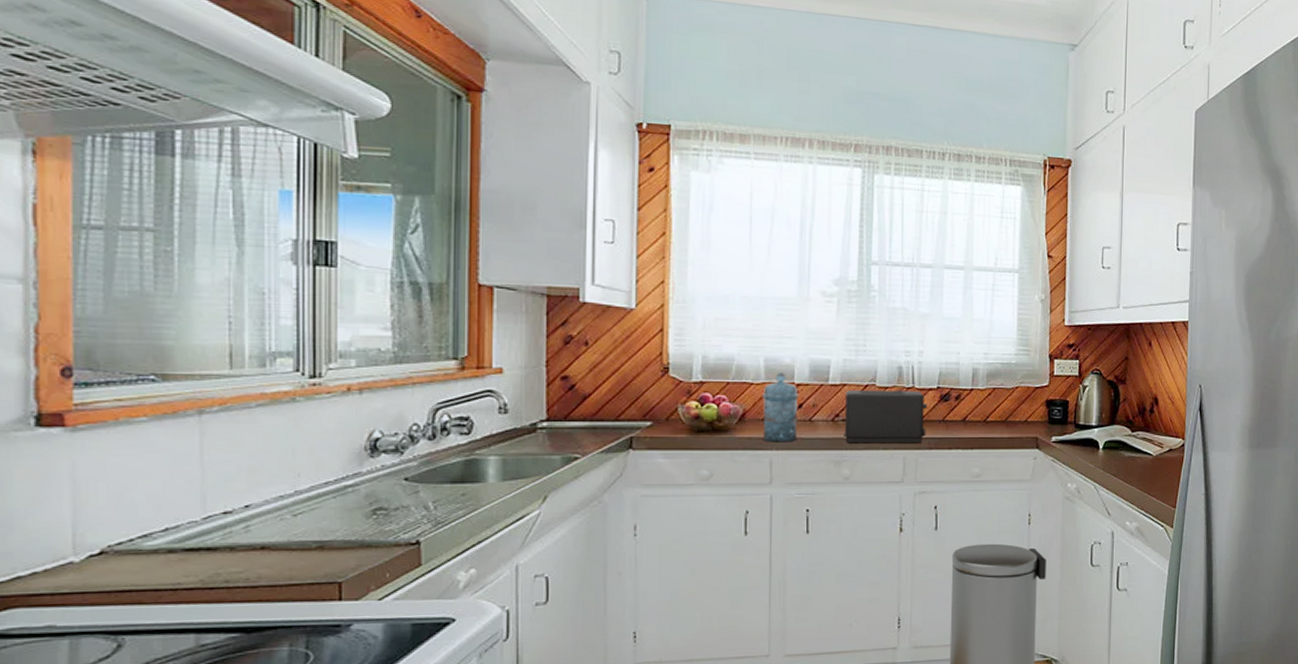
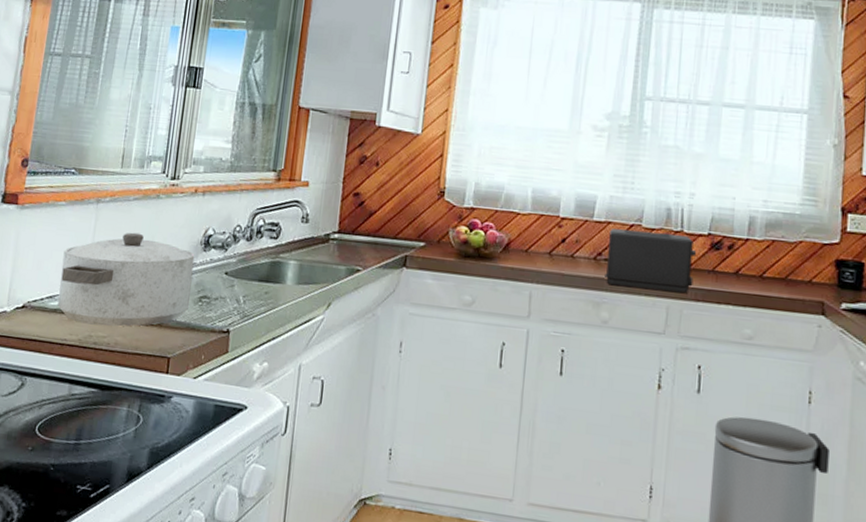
cooking pot: none [156,445,360,561] -> present [57,232,195,327]
canister: present [762,371,799,442] -> none [525,203,563,277]

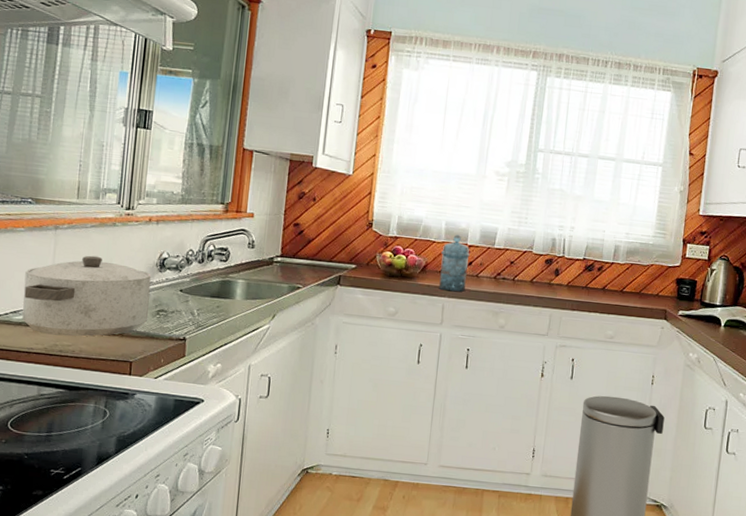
canister: none [525,203,563,277] -> present [439,234,470,292]
toaster: present [605,229,697,294] -> none [502,254,574,304]

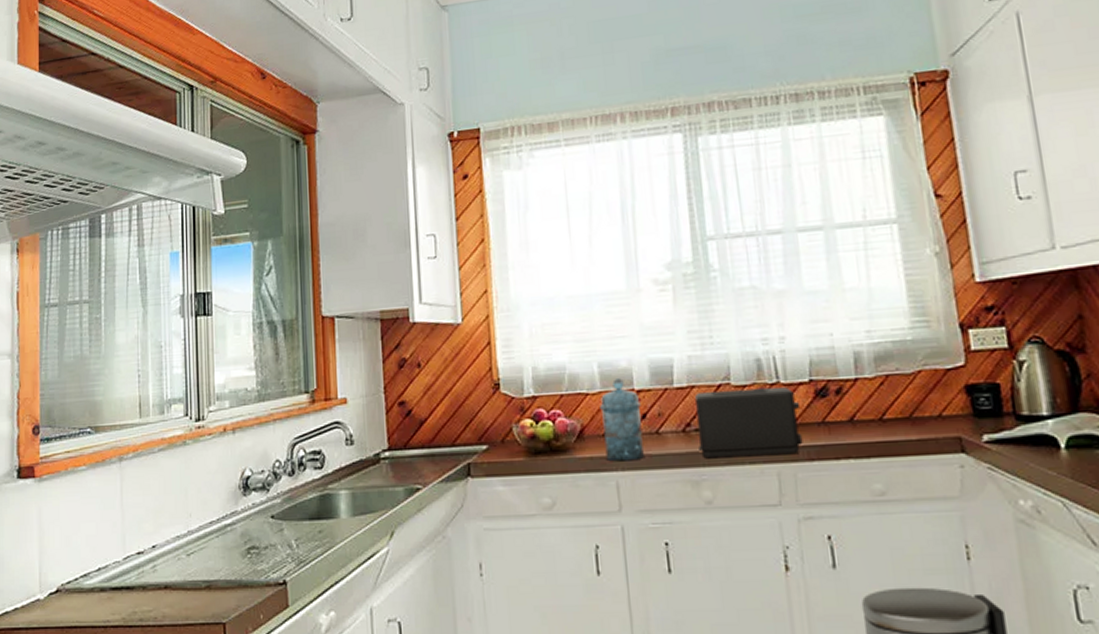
cooking pot: present [22,255,151,337] -> none [92,487,238,599]
toaster: none [502,254,574,304] -> present [695,387,803,459]

